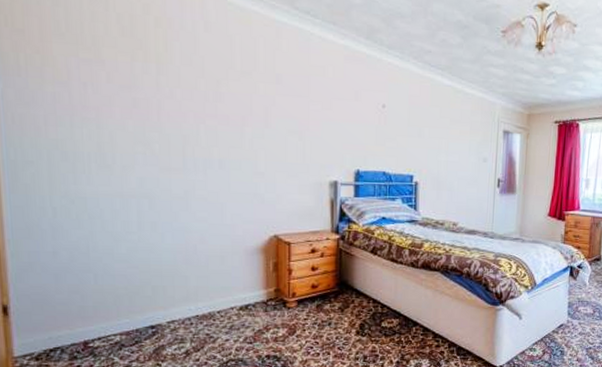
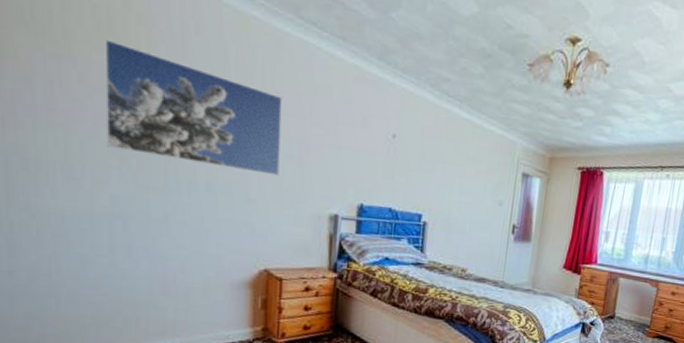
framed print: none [128,42,283,150] -> present [105,39,283,176]

